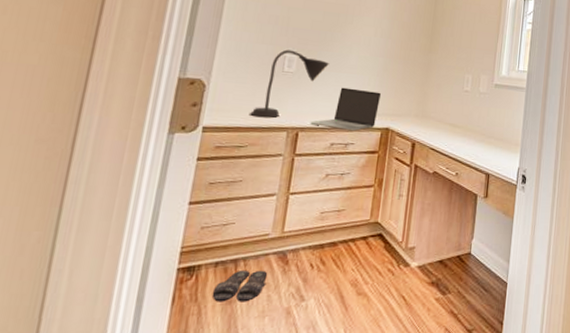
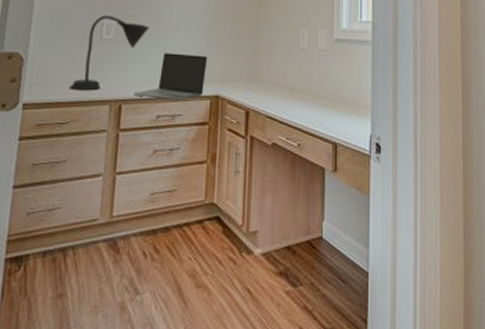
slippers: present [212,269,267,302] -> none [41,259,98,296]

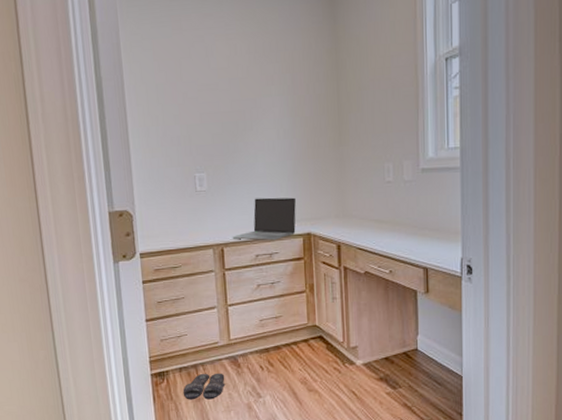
slippers: none [41,259,98,296] -> present [183,373,226,400]
desk lamp: present [68,15,149,91] -> none [175,169,238,239]

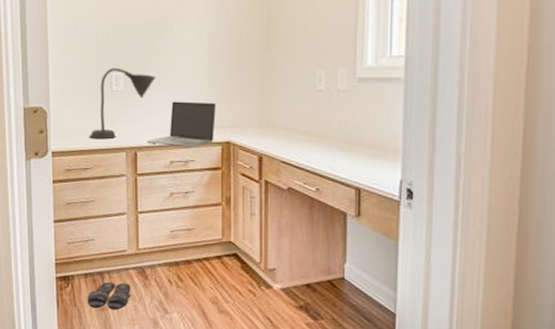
desk lamp: none [175,169,238,239] -> present [88,68,156,140]

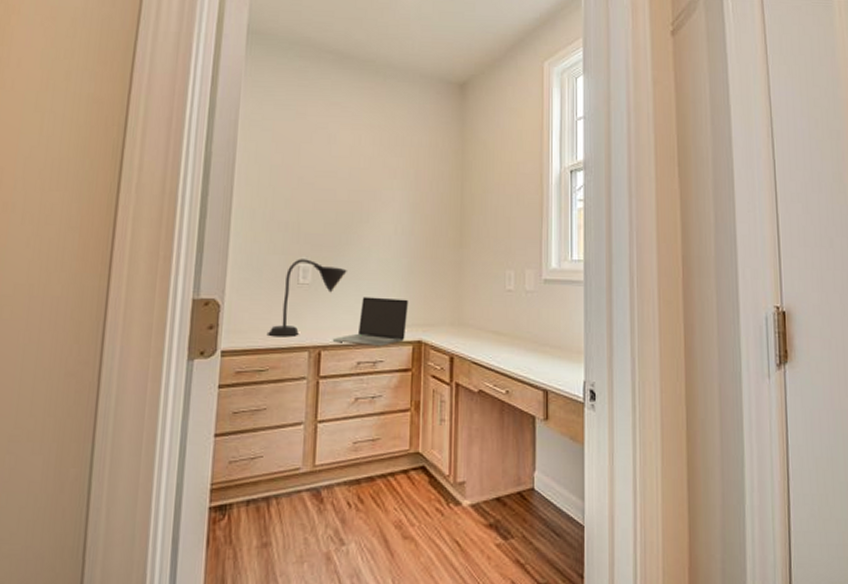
slippers: present [87,281,131,310] -> none [246,508,302,546]

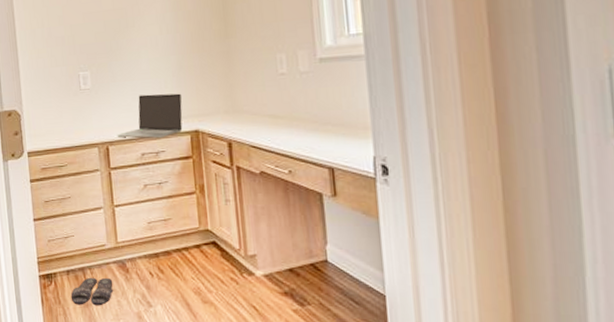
slippers: none [246,508,302,546] -> present [70,277,114,306]
desk lamp: present [266,259,347,337] -> none [61,67,121,138]

